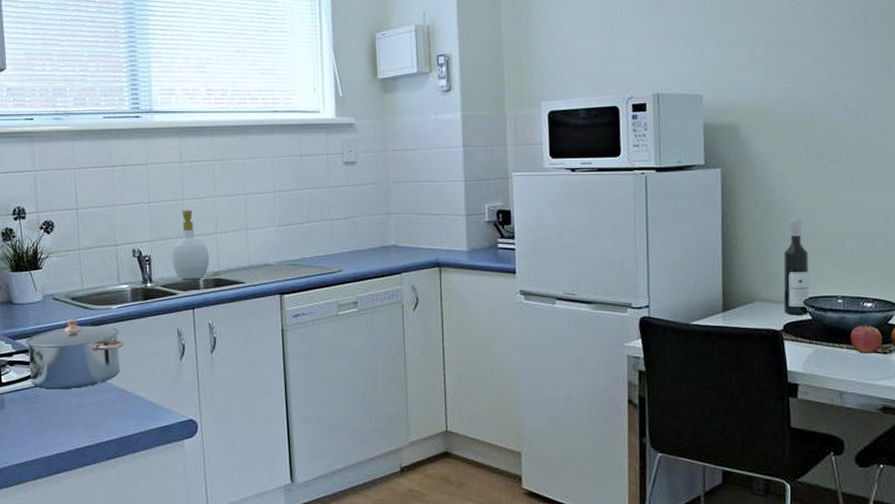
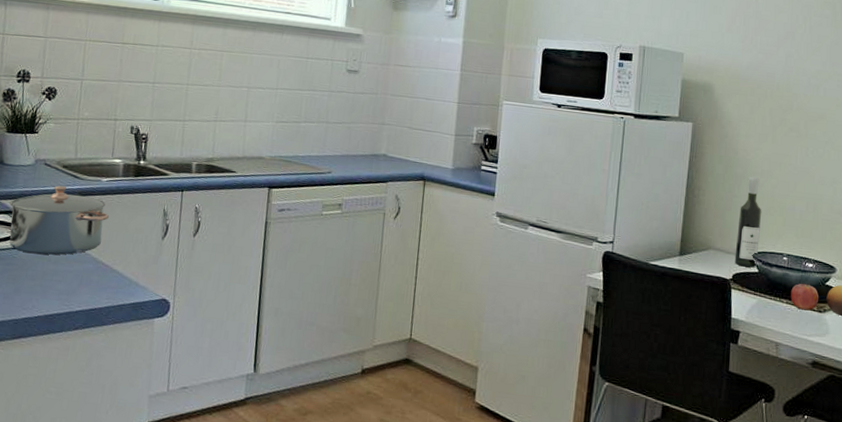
soap bottle: present [171,210,210,280] -> none [167,94,206,164]

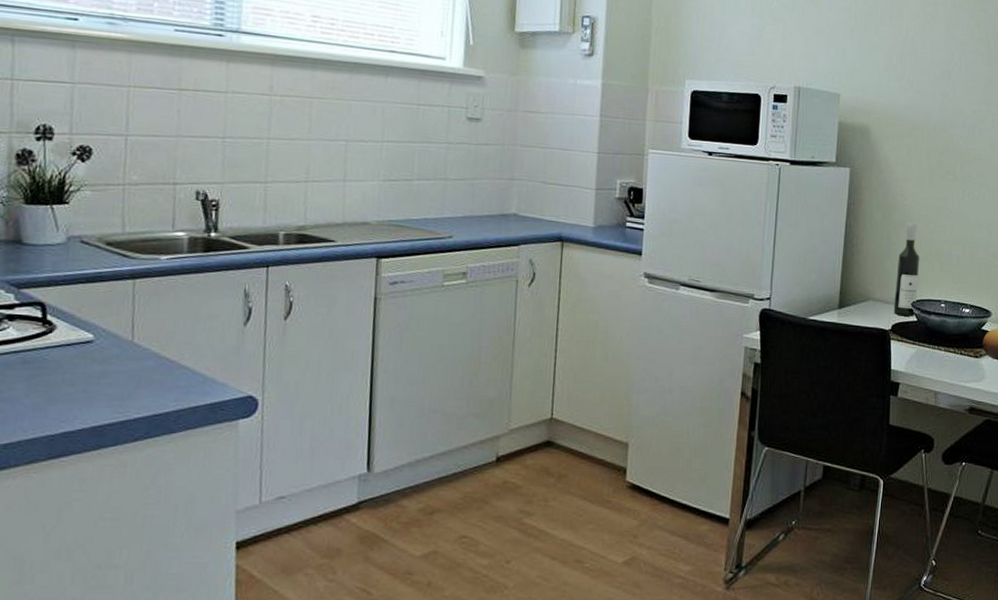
cooking pot: present [9,185,110,255] -> none [34,267,173,354]
fruit: present [791,282,819,311] -> none [948,328,976,357]

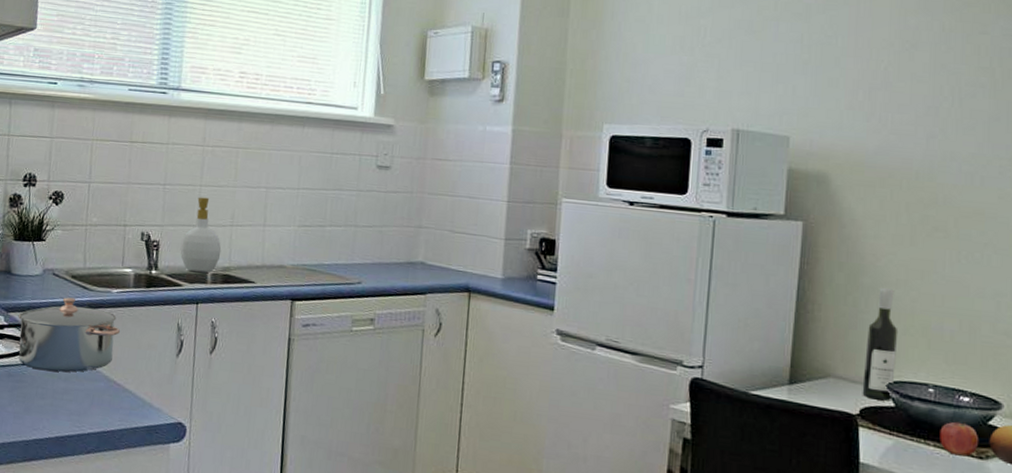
cooking pot: none [34,267,173,354] -> present [18,297,121,372]
soap bottle: none [245,151,295,234] -> present [180,197,222,273]
fruit: none [948,328,976,357] -> present [940,421,979,457]

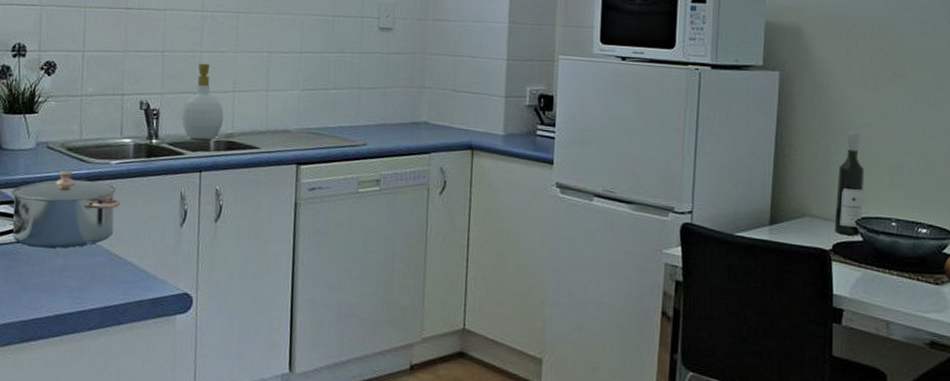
fruit: present [940,421,979,457] -> none [902,251,936,283]

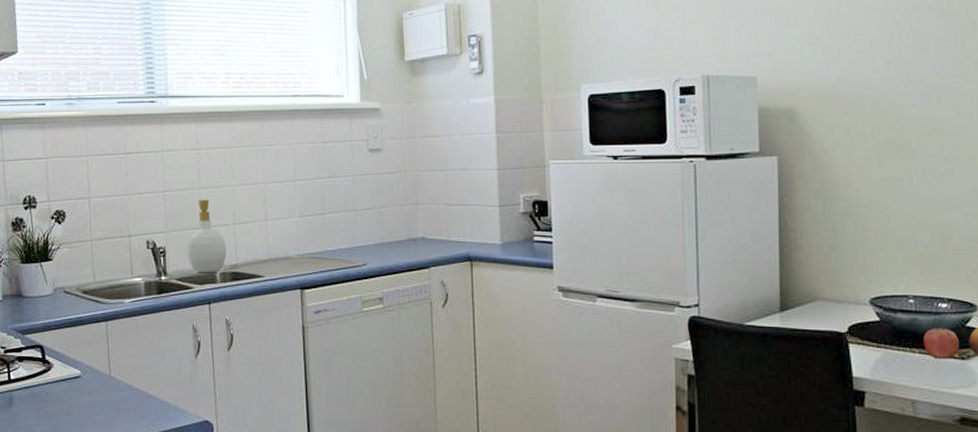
cooking pot: present [10,170,121,248] -> none [34,313,138,387]
bottle: present [834,130,865,236] -> none [847,209,877,316]
fruit: none [902,251,936,283] -> present [923,326,960,359]

